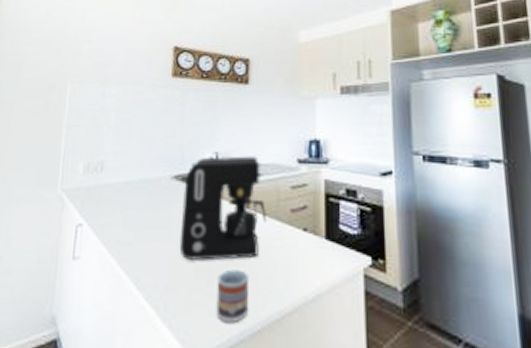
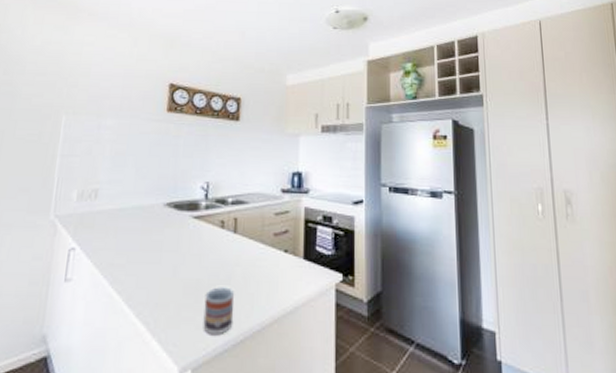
coffee maker: present [179,156,267,262] -> none [170,185,253,281]

